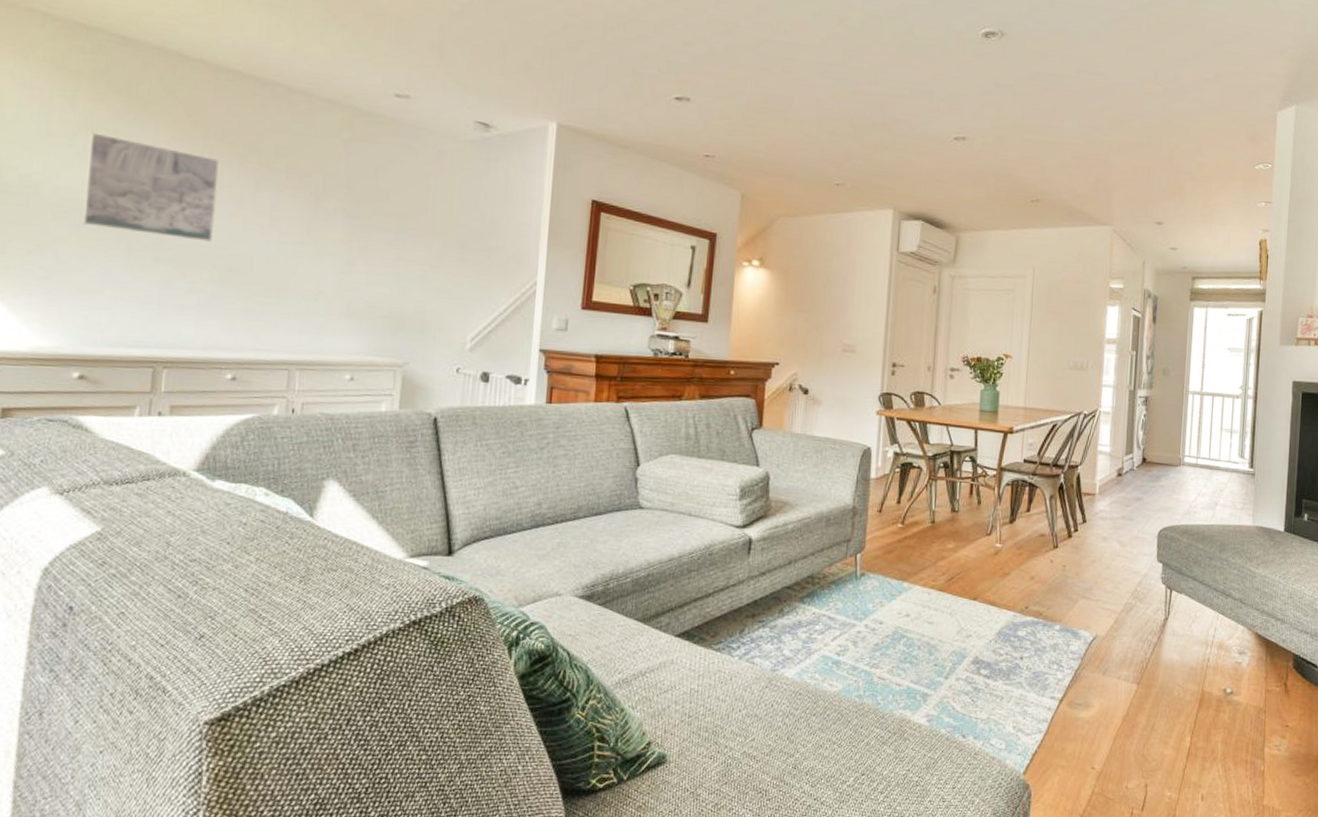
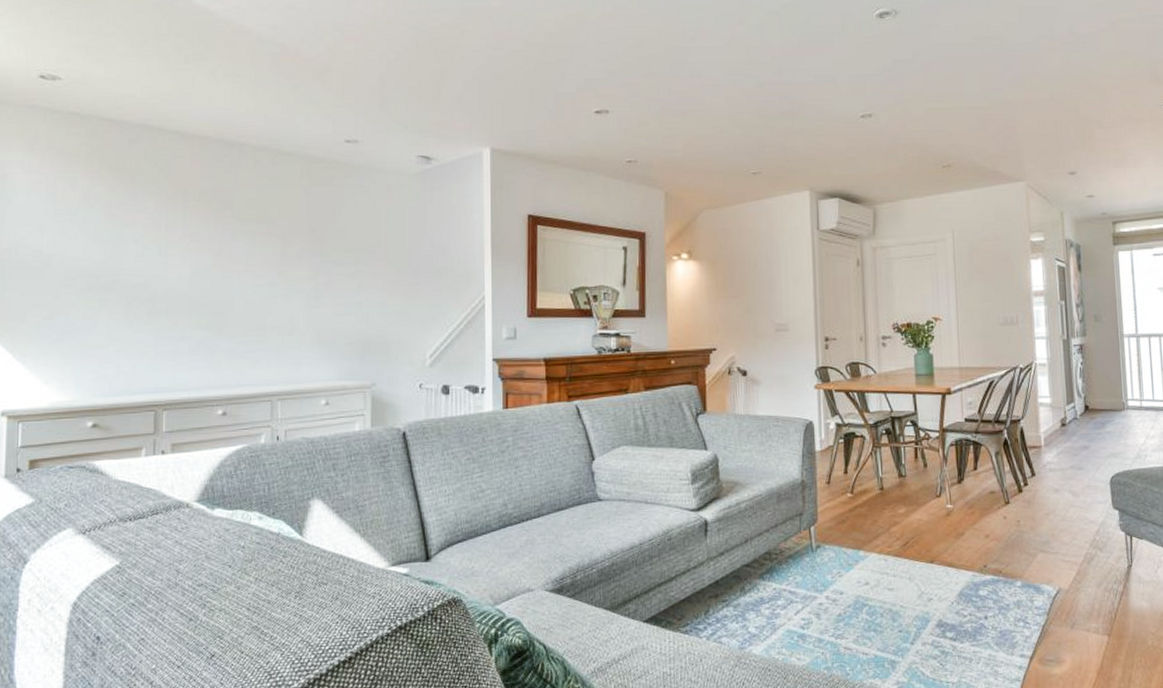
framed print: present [82,132,219,242] -> none [86,206,198,292]

